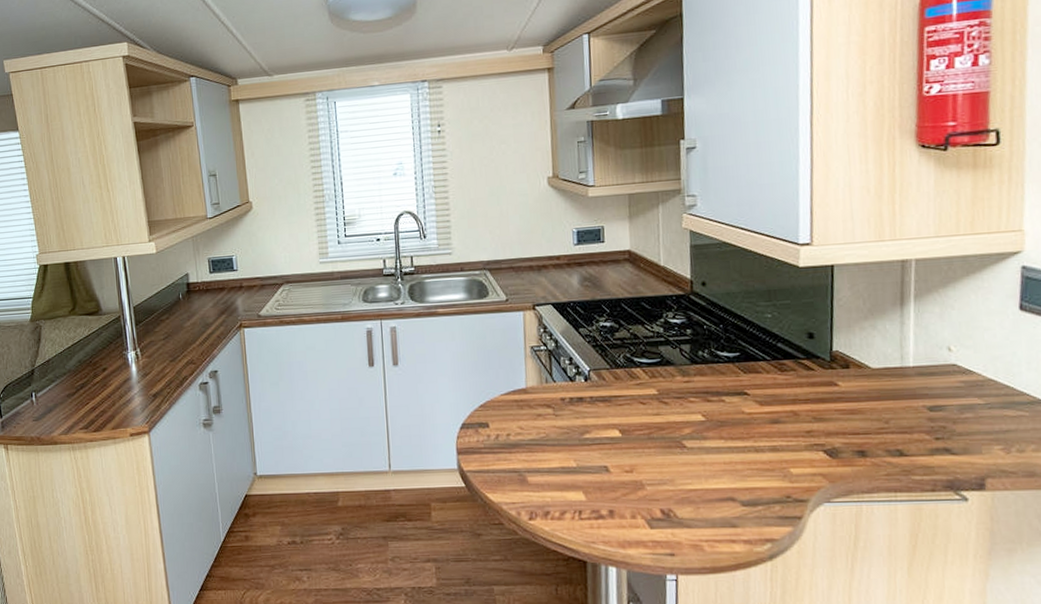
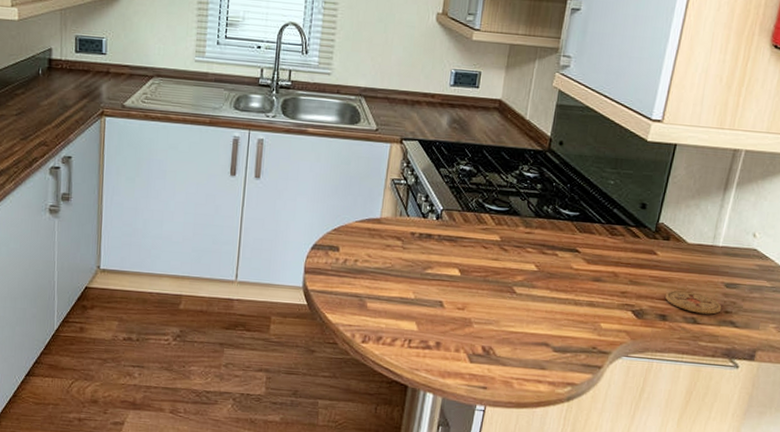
coaster: none [859,420,931,444] -> present [665,290,722,315]

